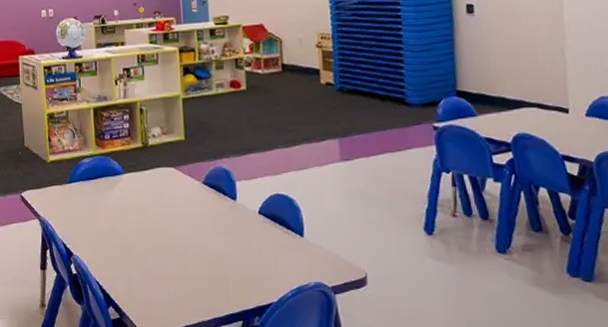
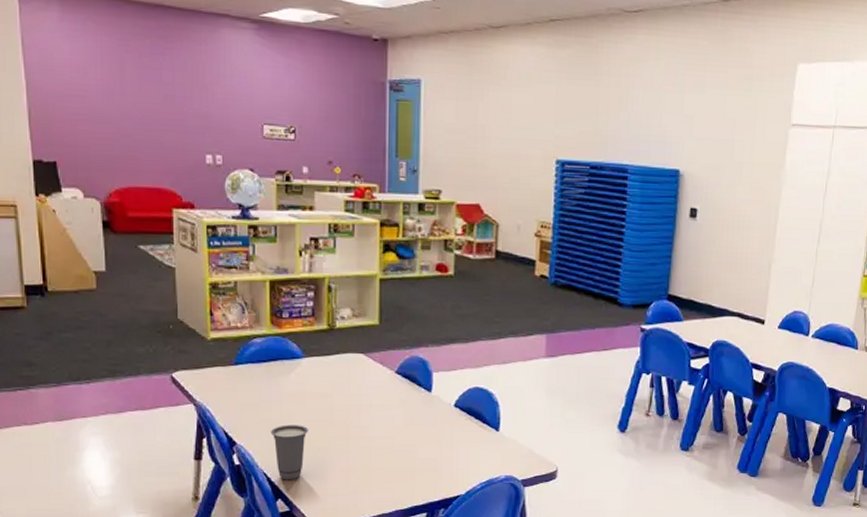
cup: none [100,235,131,288] -> present [270,425,308,480]

